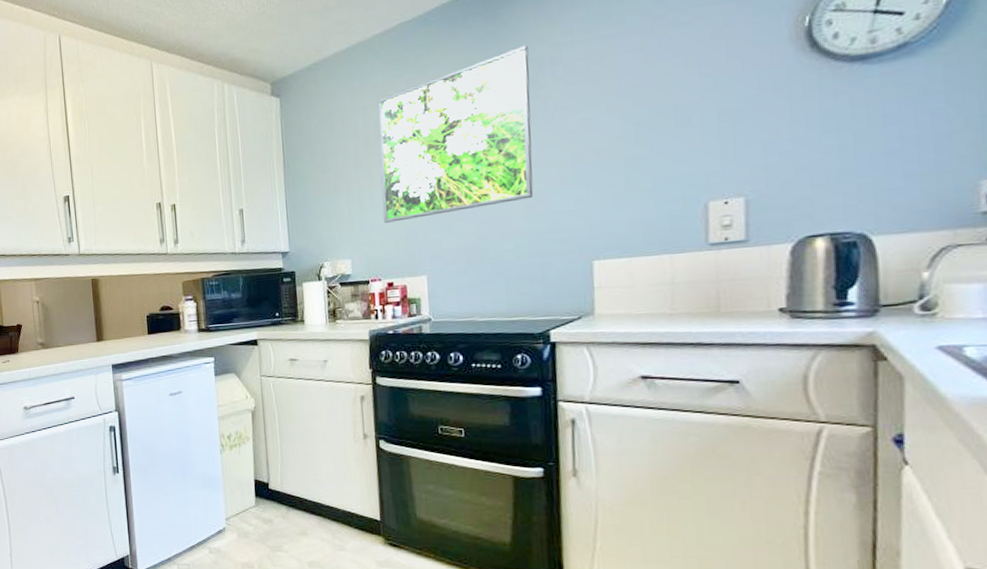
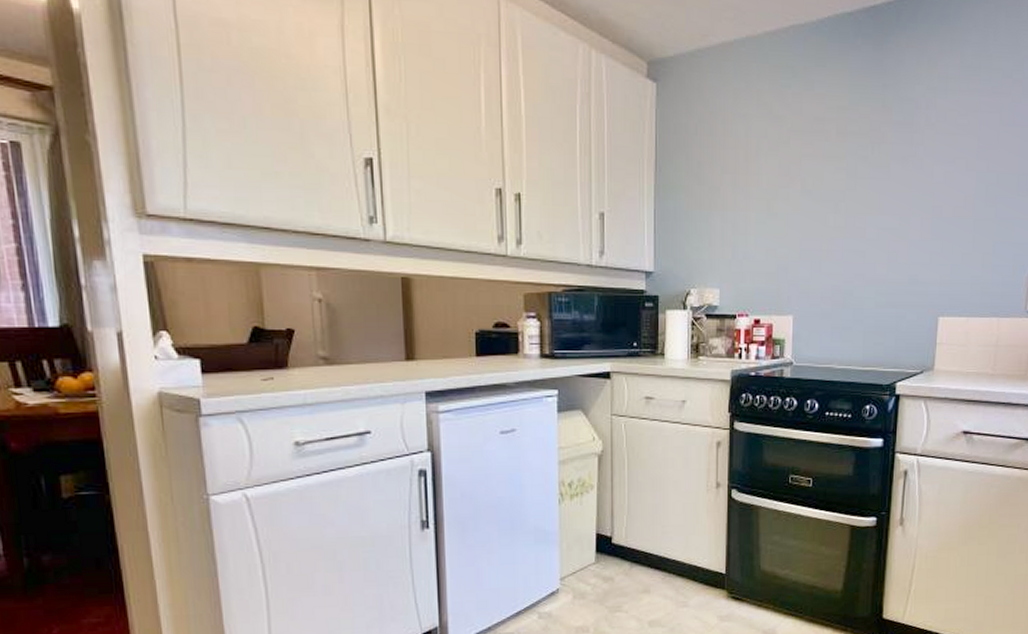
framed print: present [377,45,534,223] -> none [756,81,908,253]

